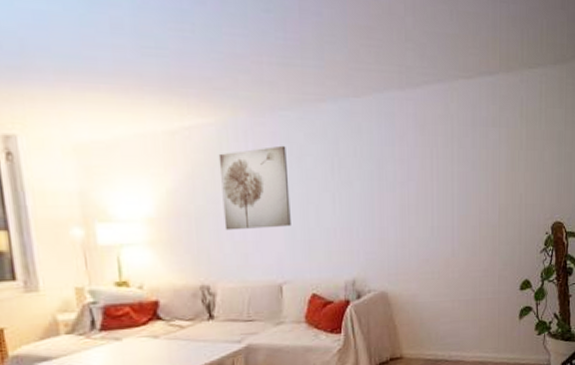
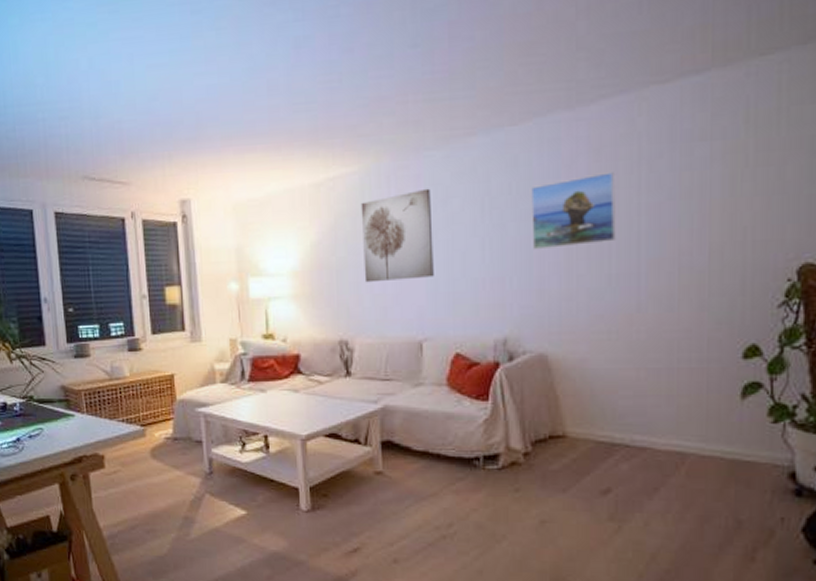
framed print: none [372,145,436,205] -> present [531,172,616,250]

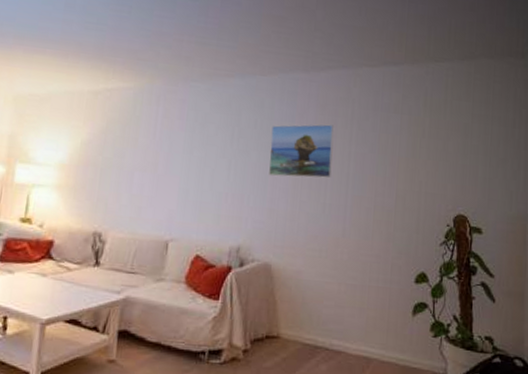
wall art: present [361,188,434,283] -> none [125,112,192,187]

